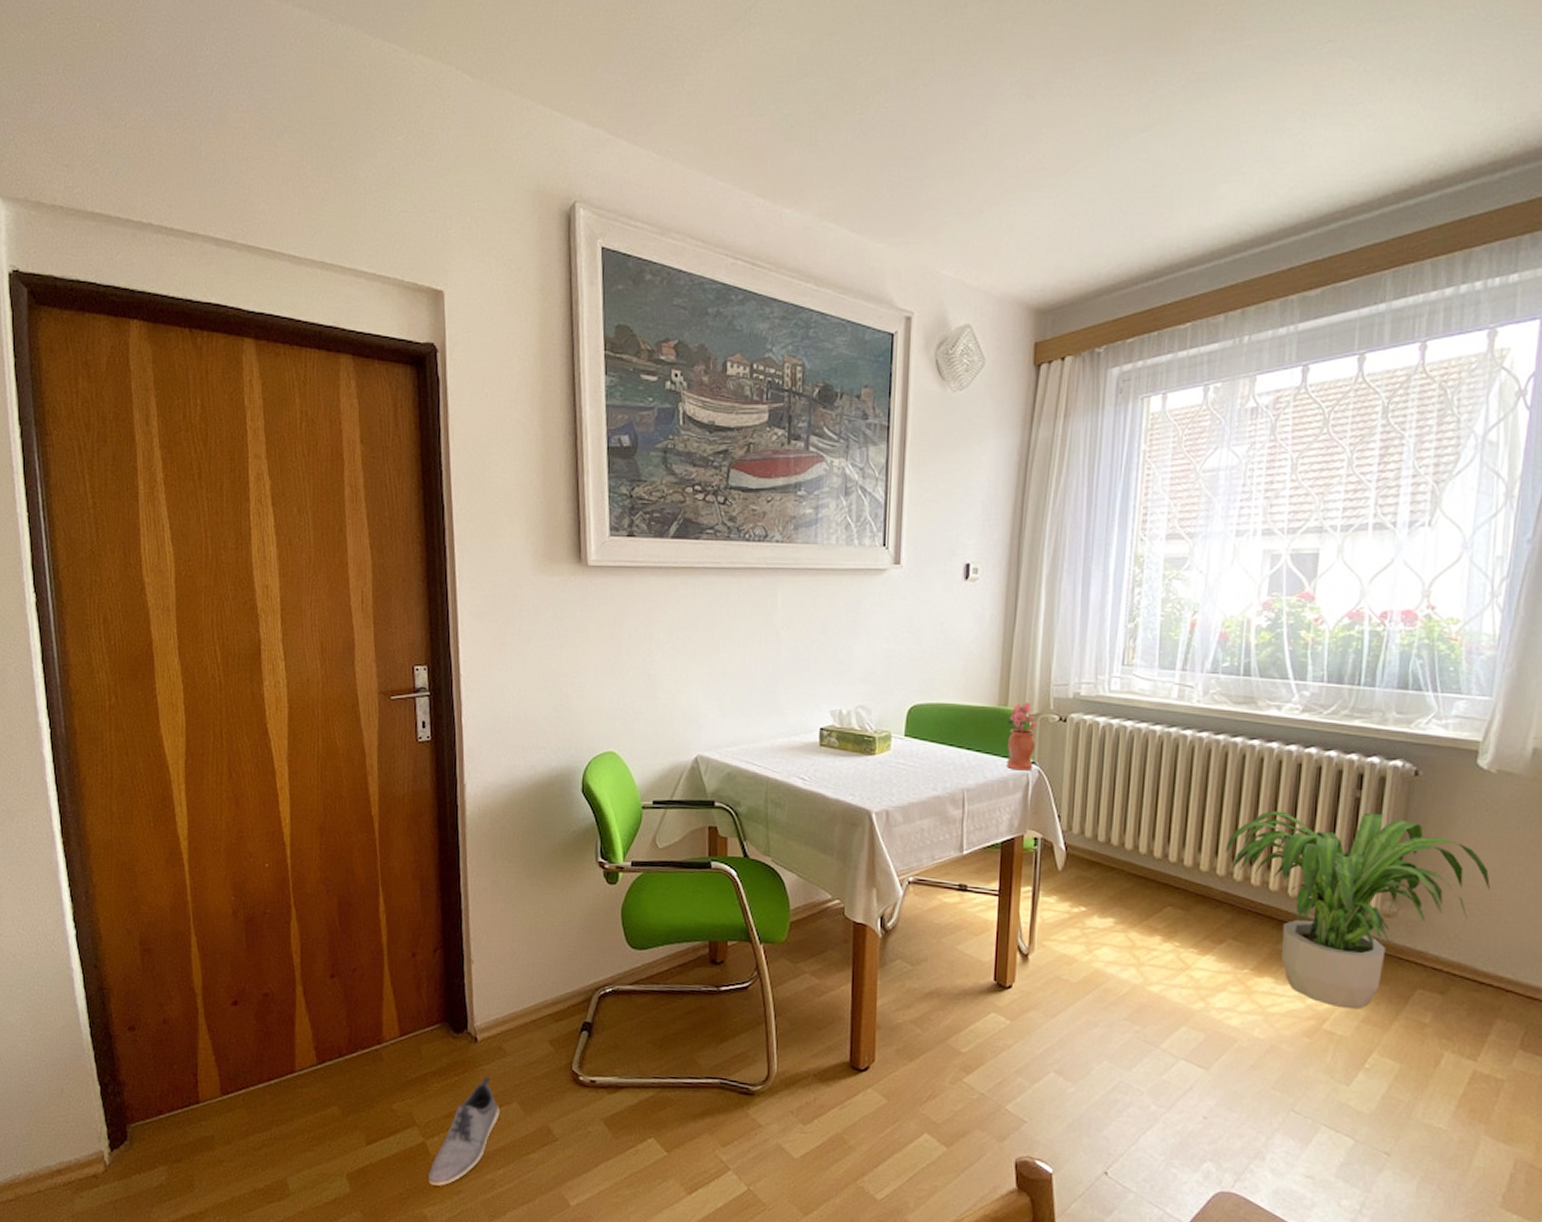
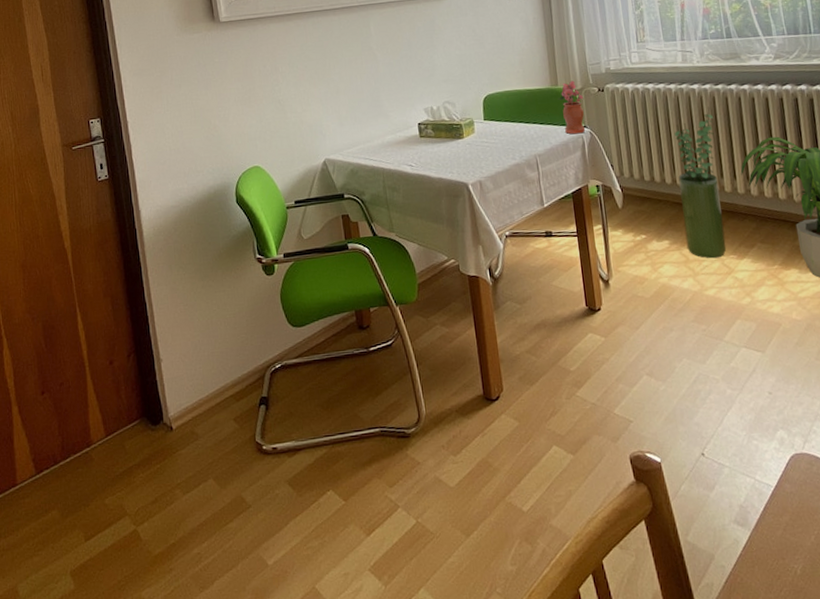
shoe: present [428,1075,501,1186] -> none [142,459,200,568]
vase: none [1136,760,1204,948] -> present [675,106,727,258]

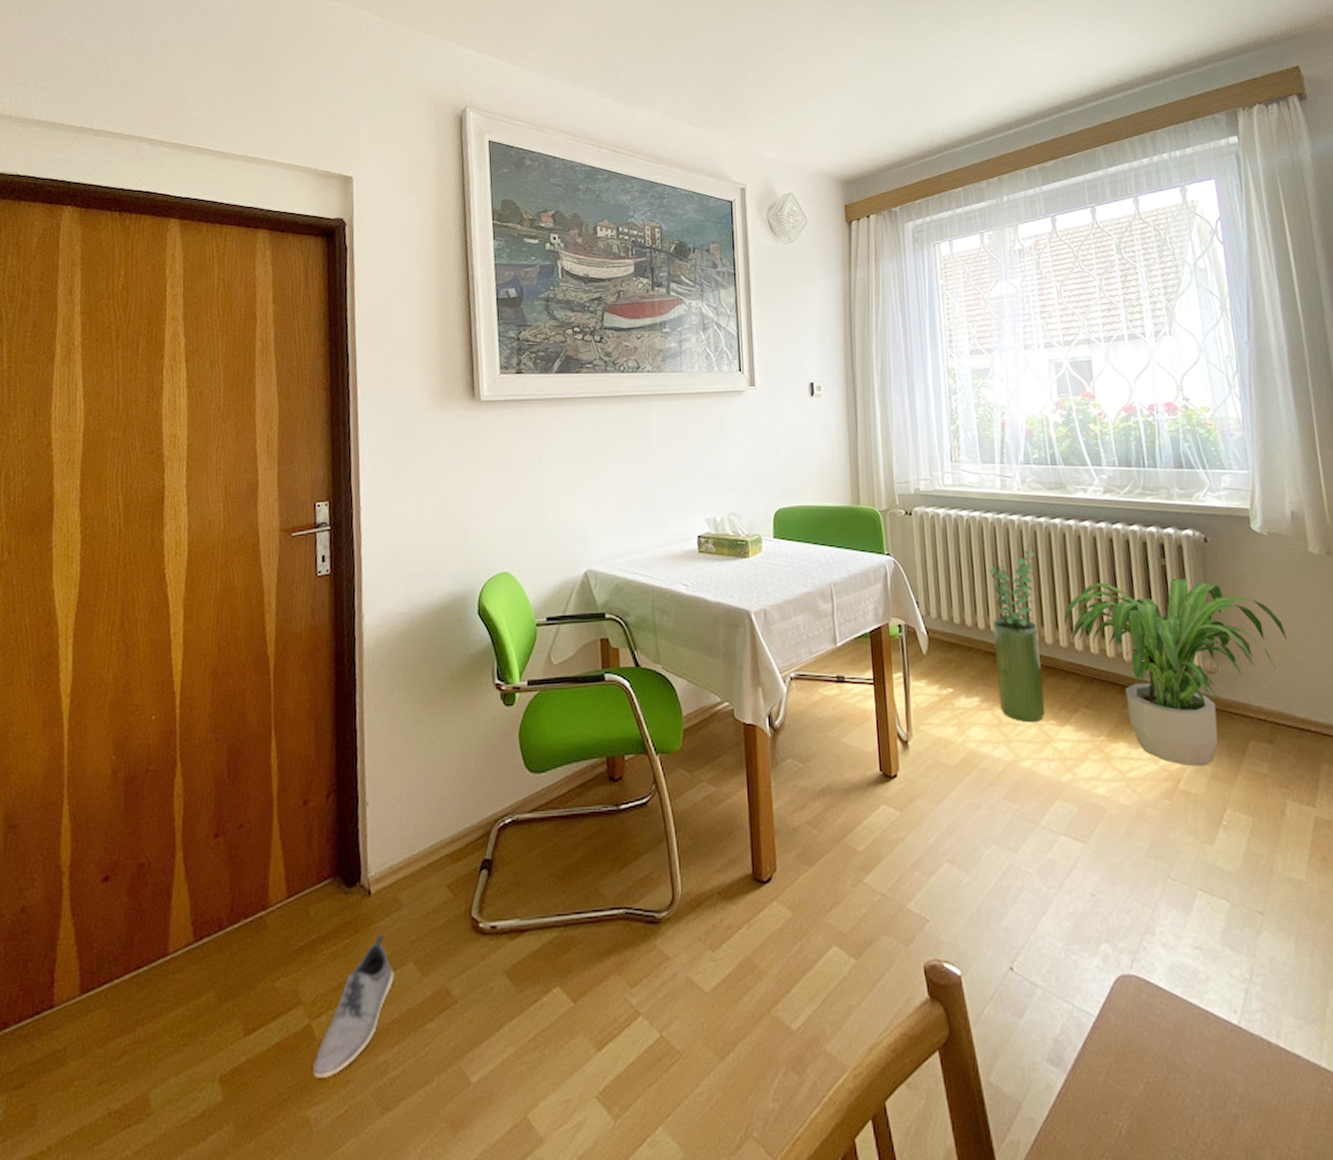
shoe: none [142,459,200,568] -> present [313,934,395,1078]
potted flower: present [558,80,586,135] -> none [859,500,889,562]

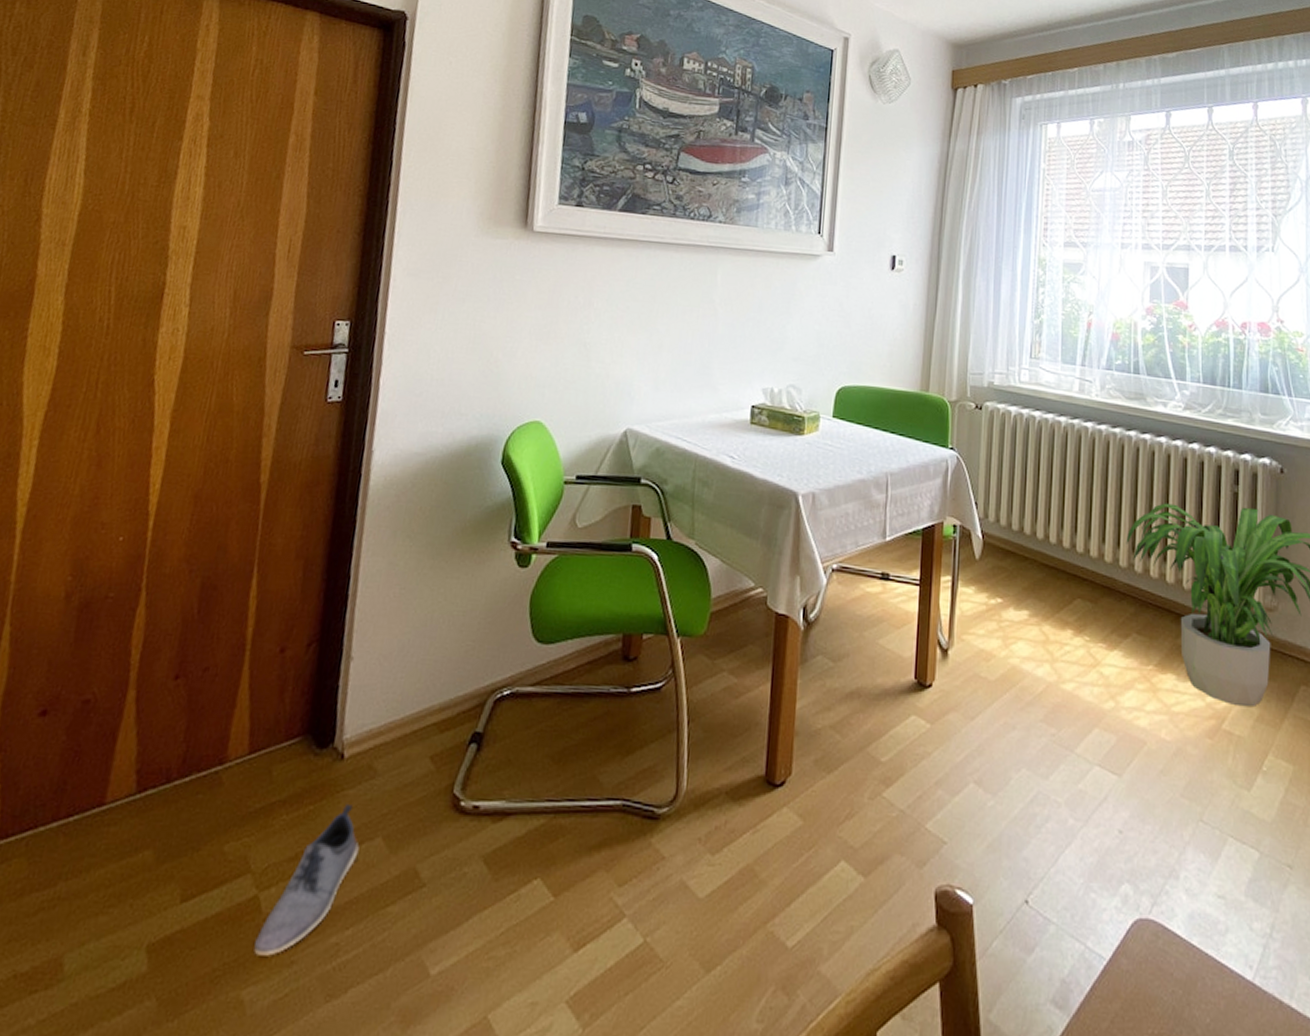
vase: present [990,542,1046,722] -> none [1049,452,1104,643]

